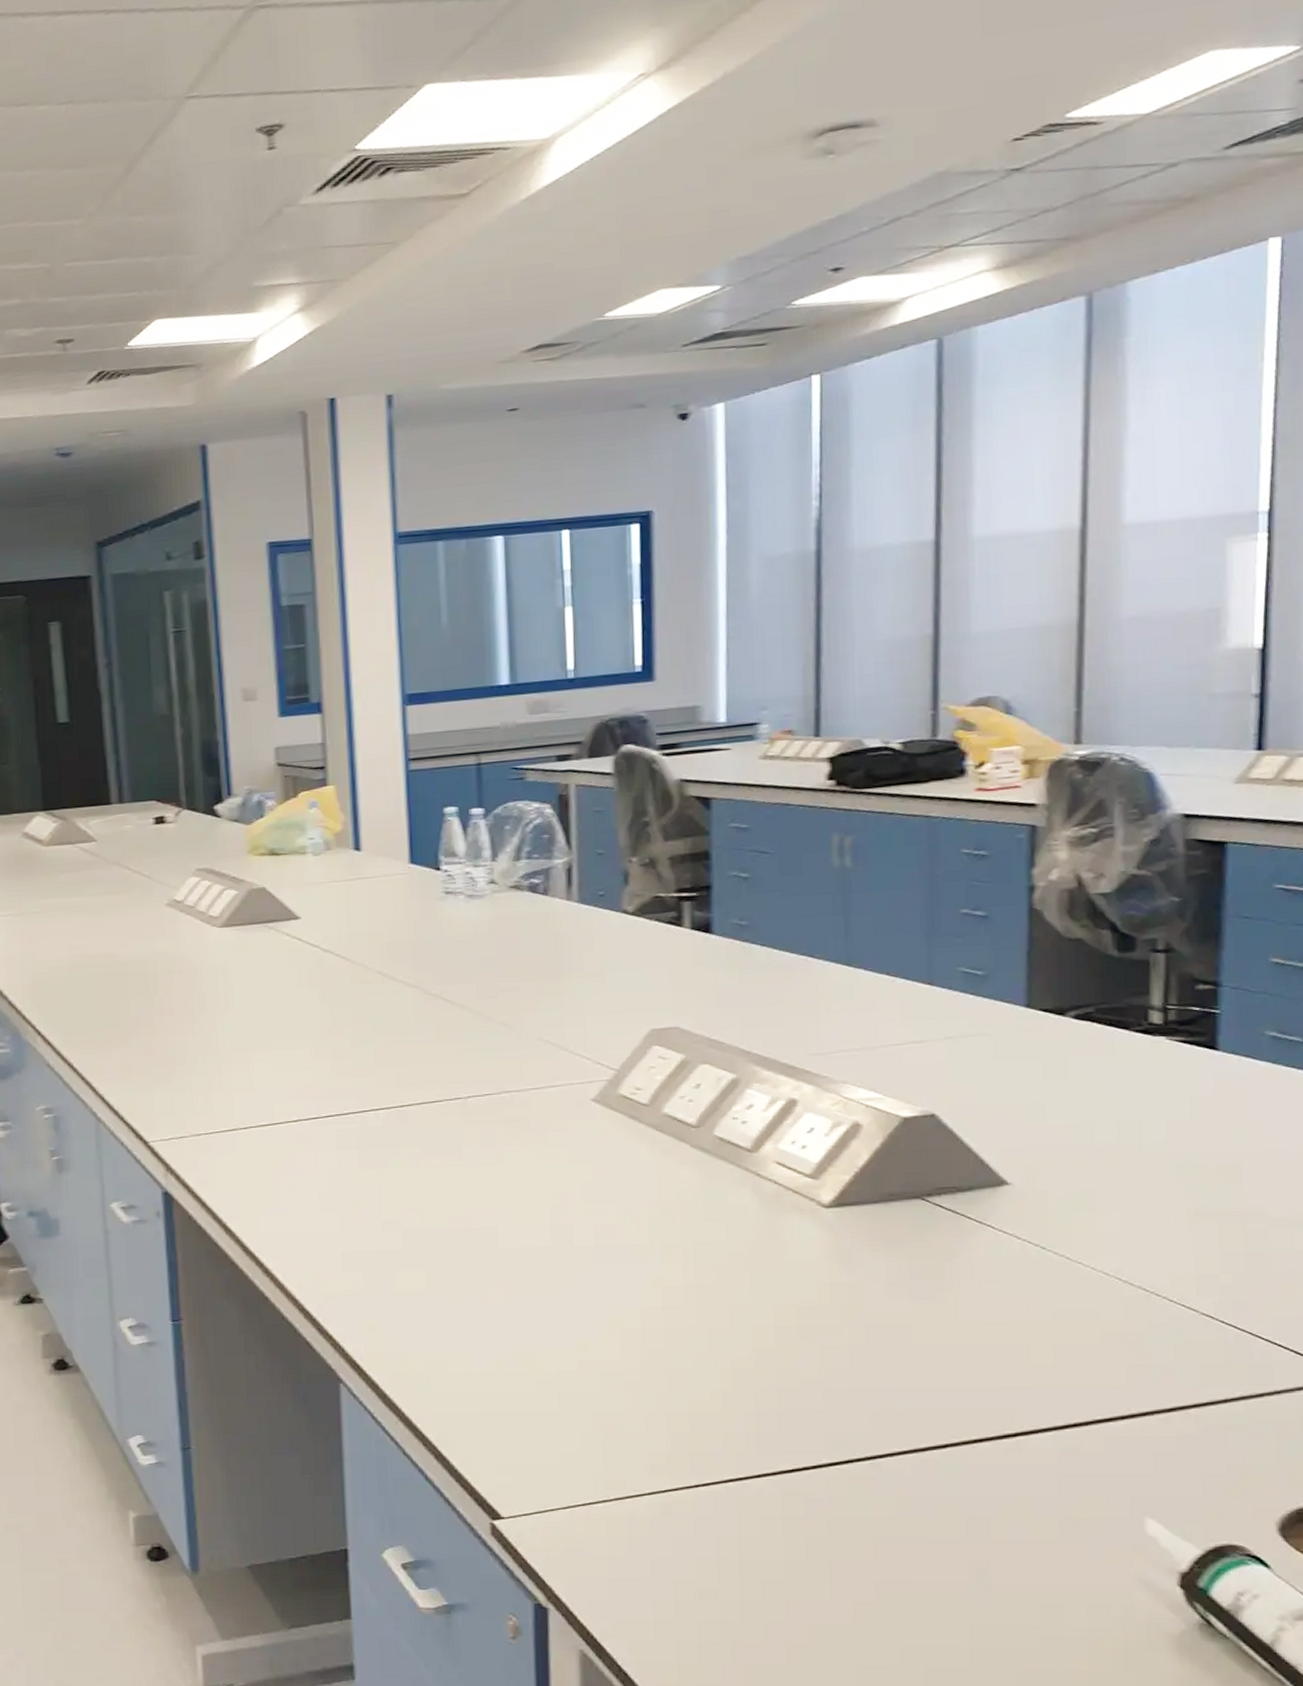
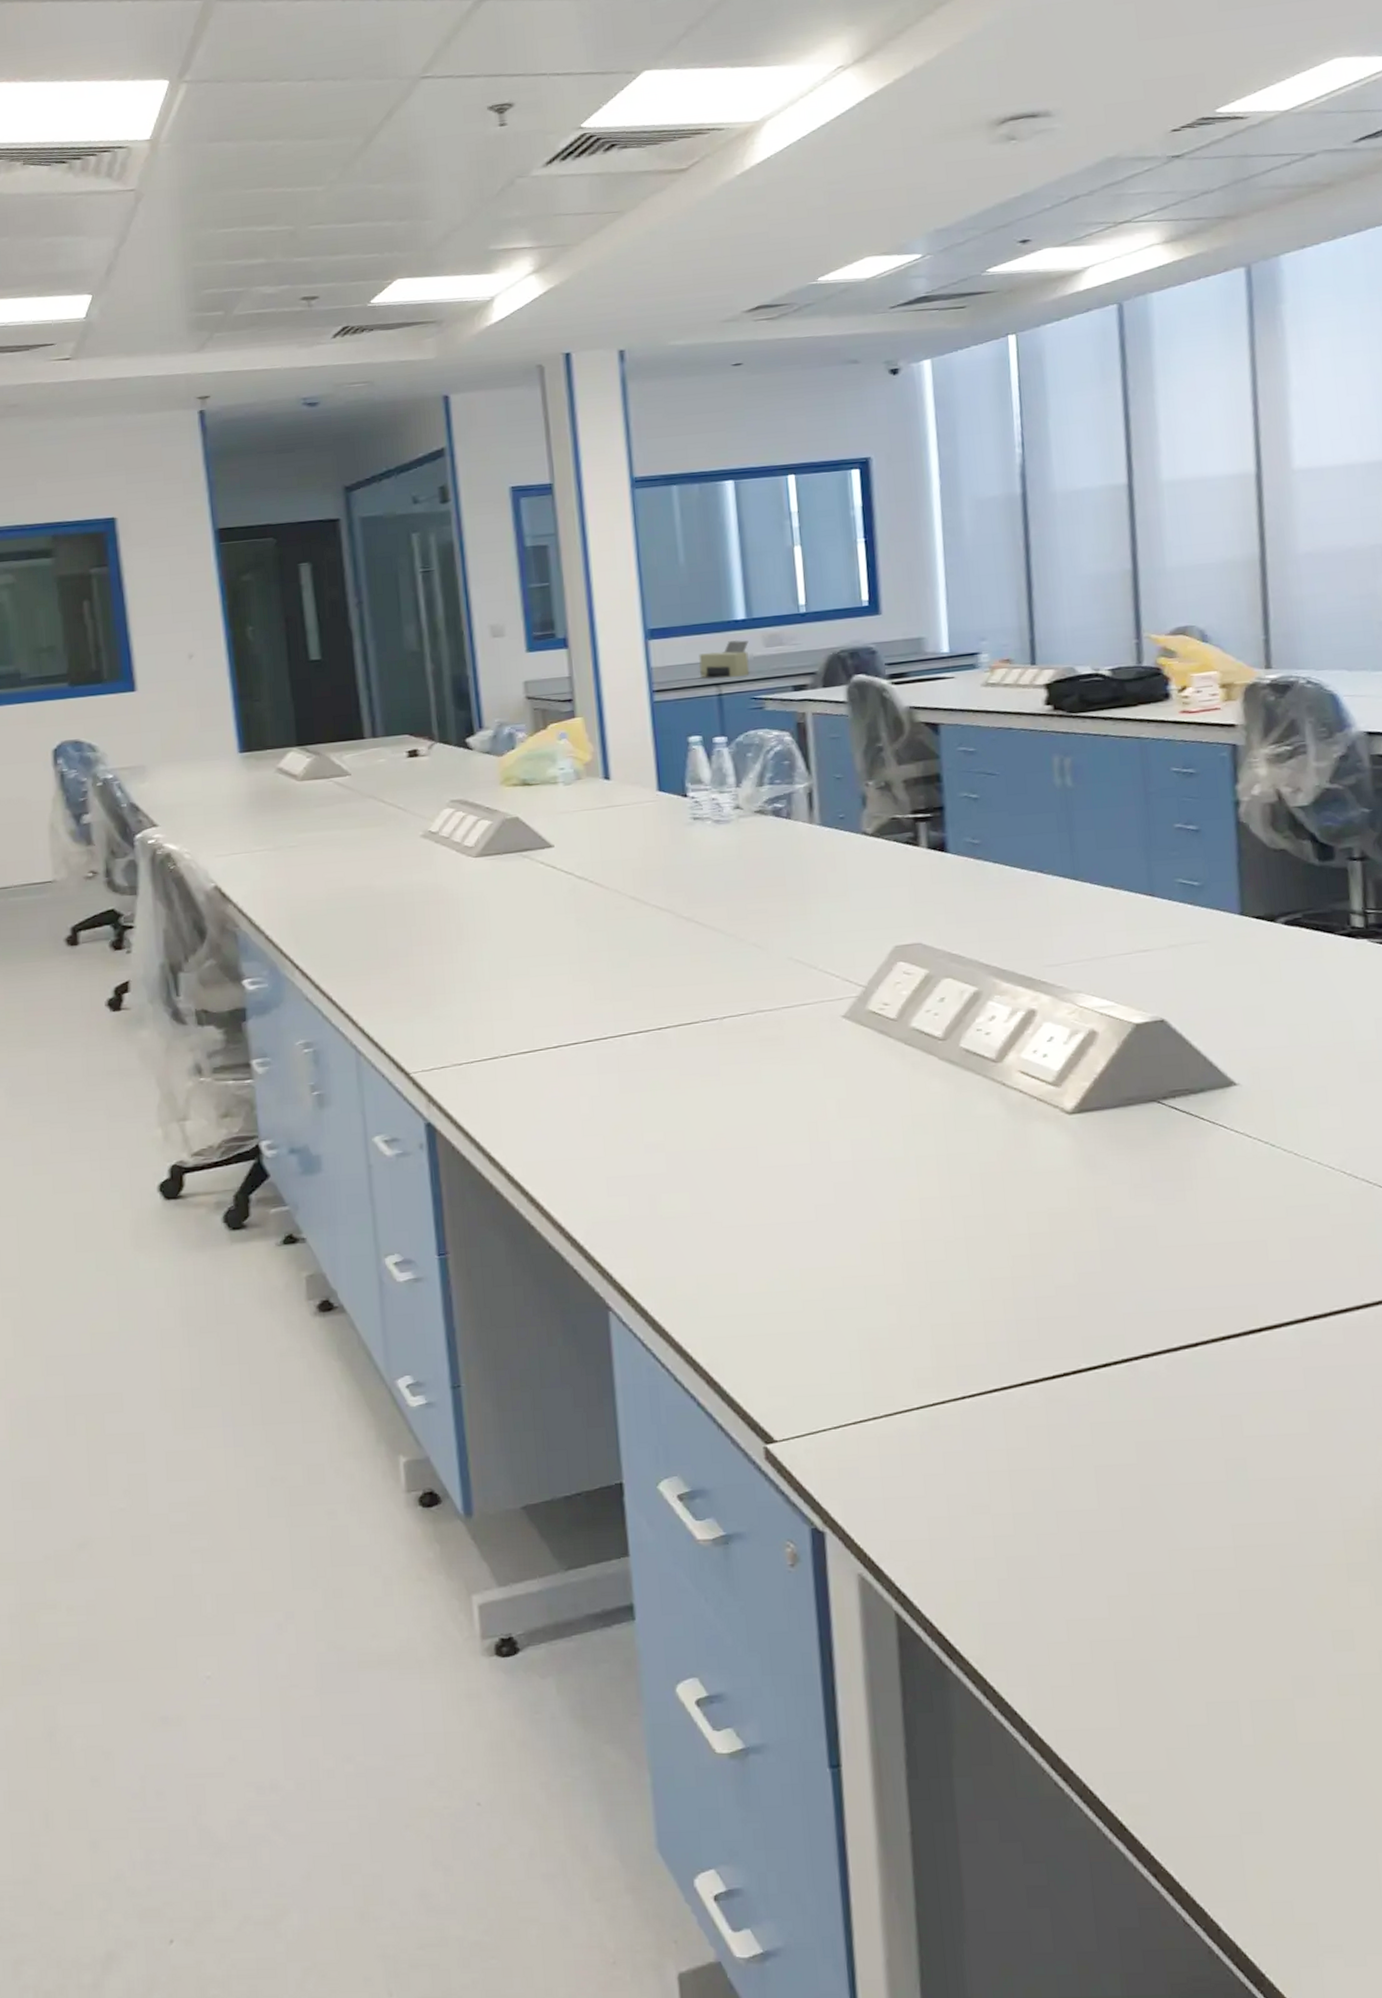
printer: none [451,706,511,748] -> present [693,640,750,680]

